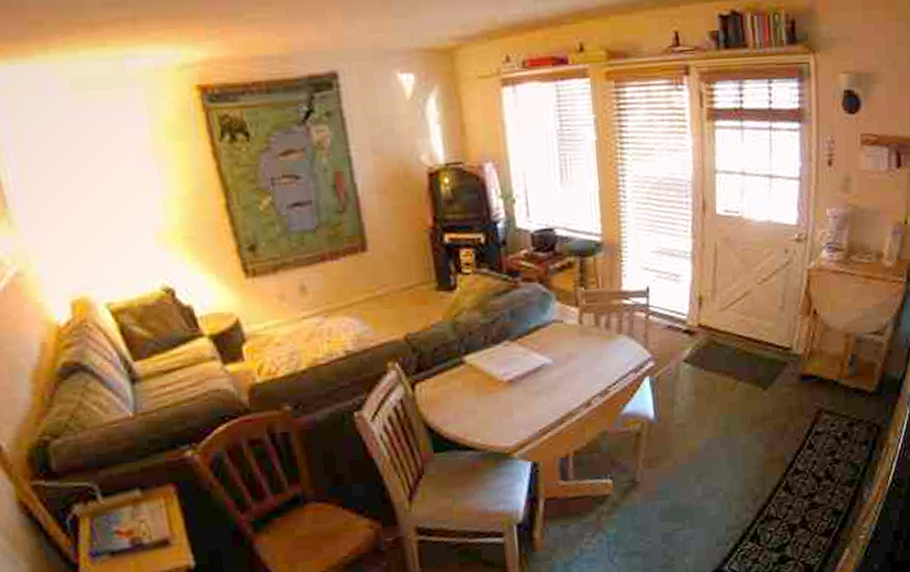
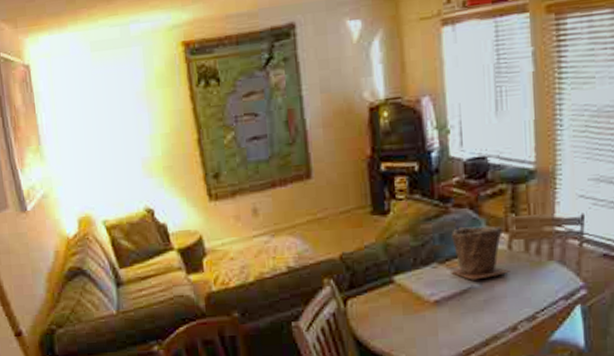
plant pot: none [522,300,583,357] -> present [451,226,512,280]

